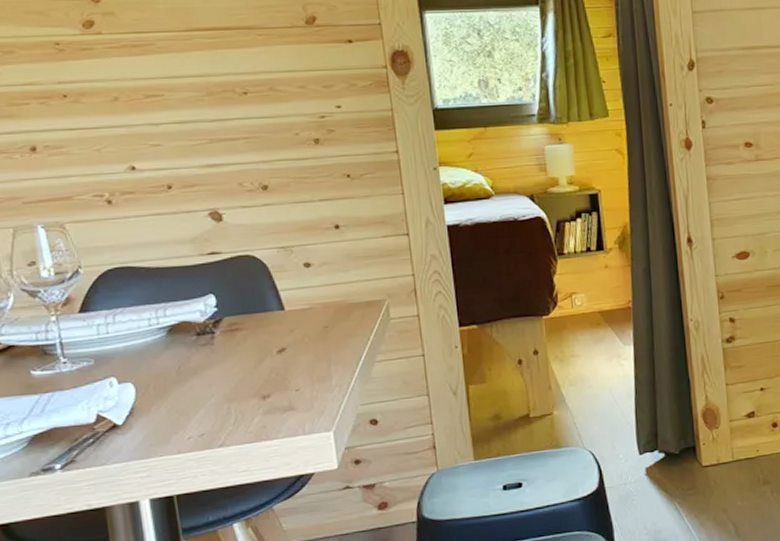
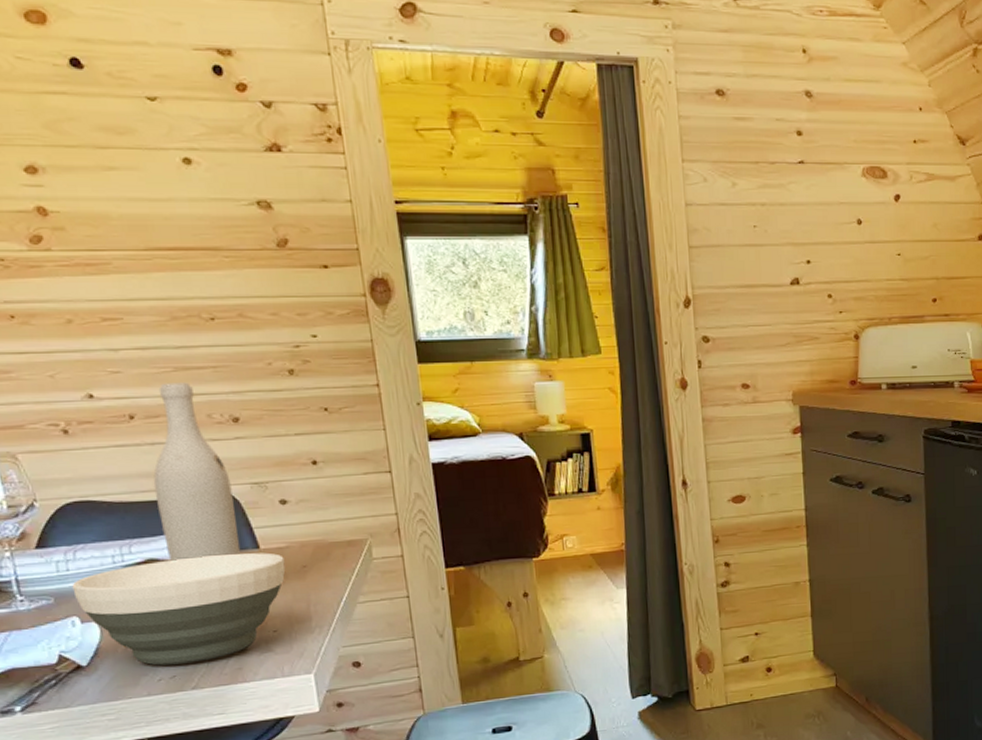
bowl: none [111,314,308,425] -> present [72,552,286,666]
wine bottle: none [188,153,268,323] -> present [153,382,241,561]

